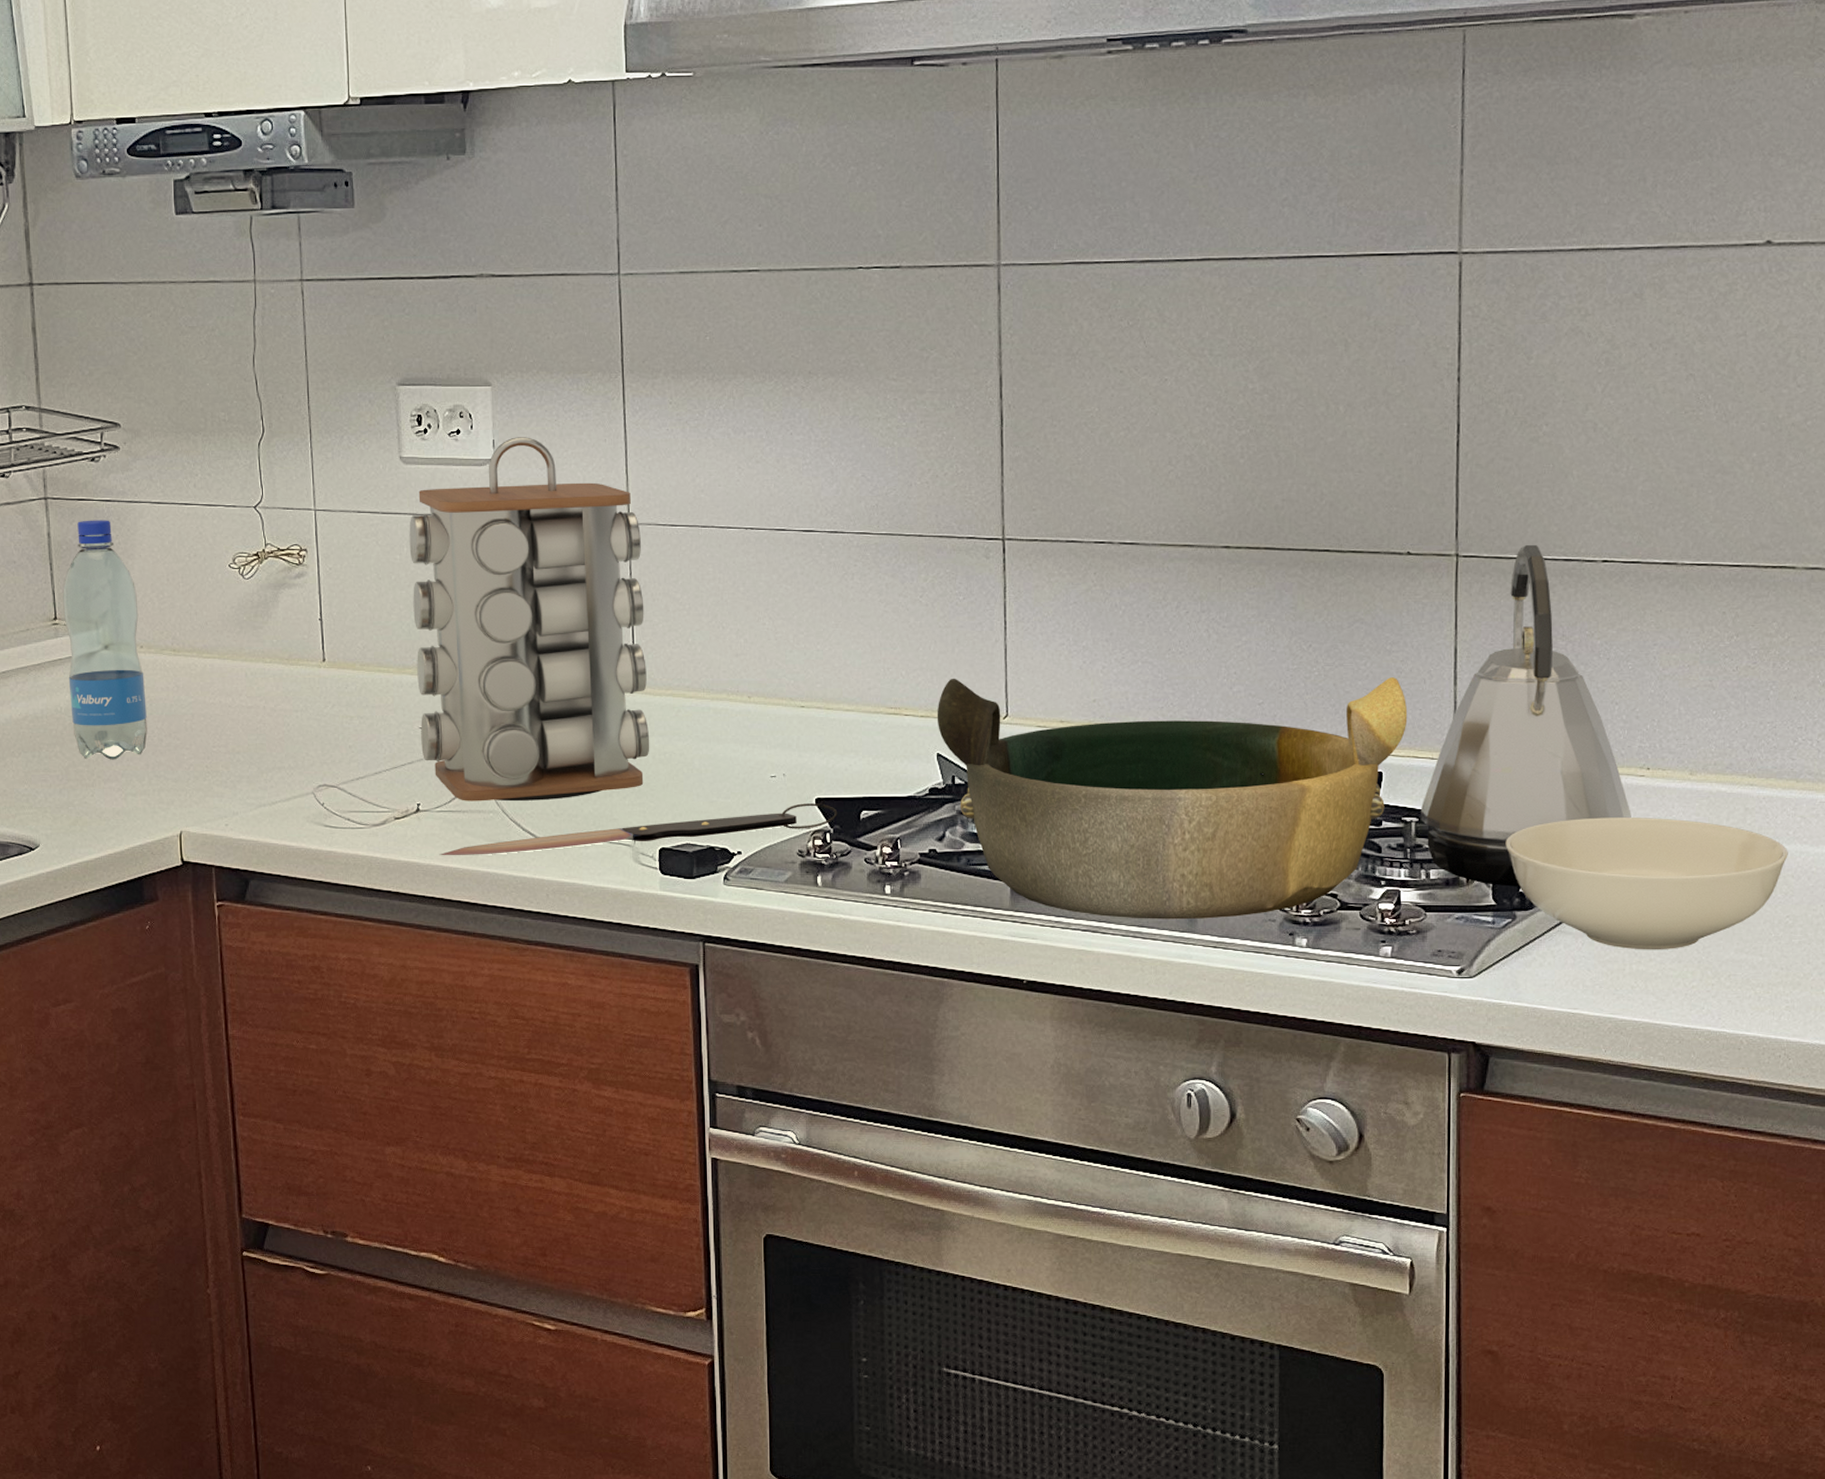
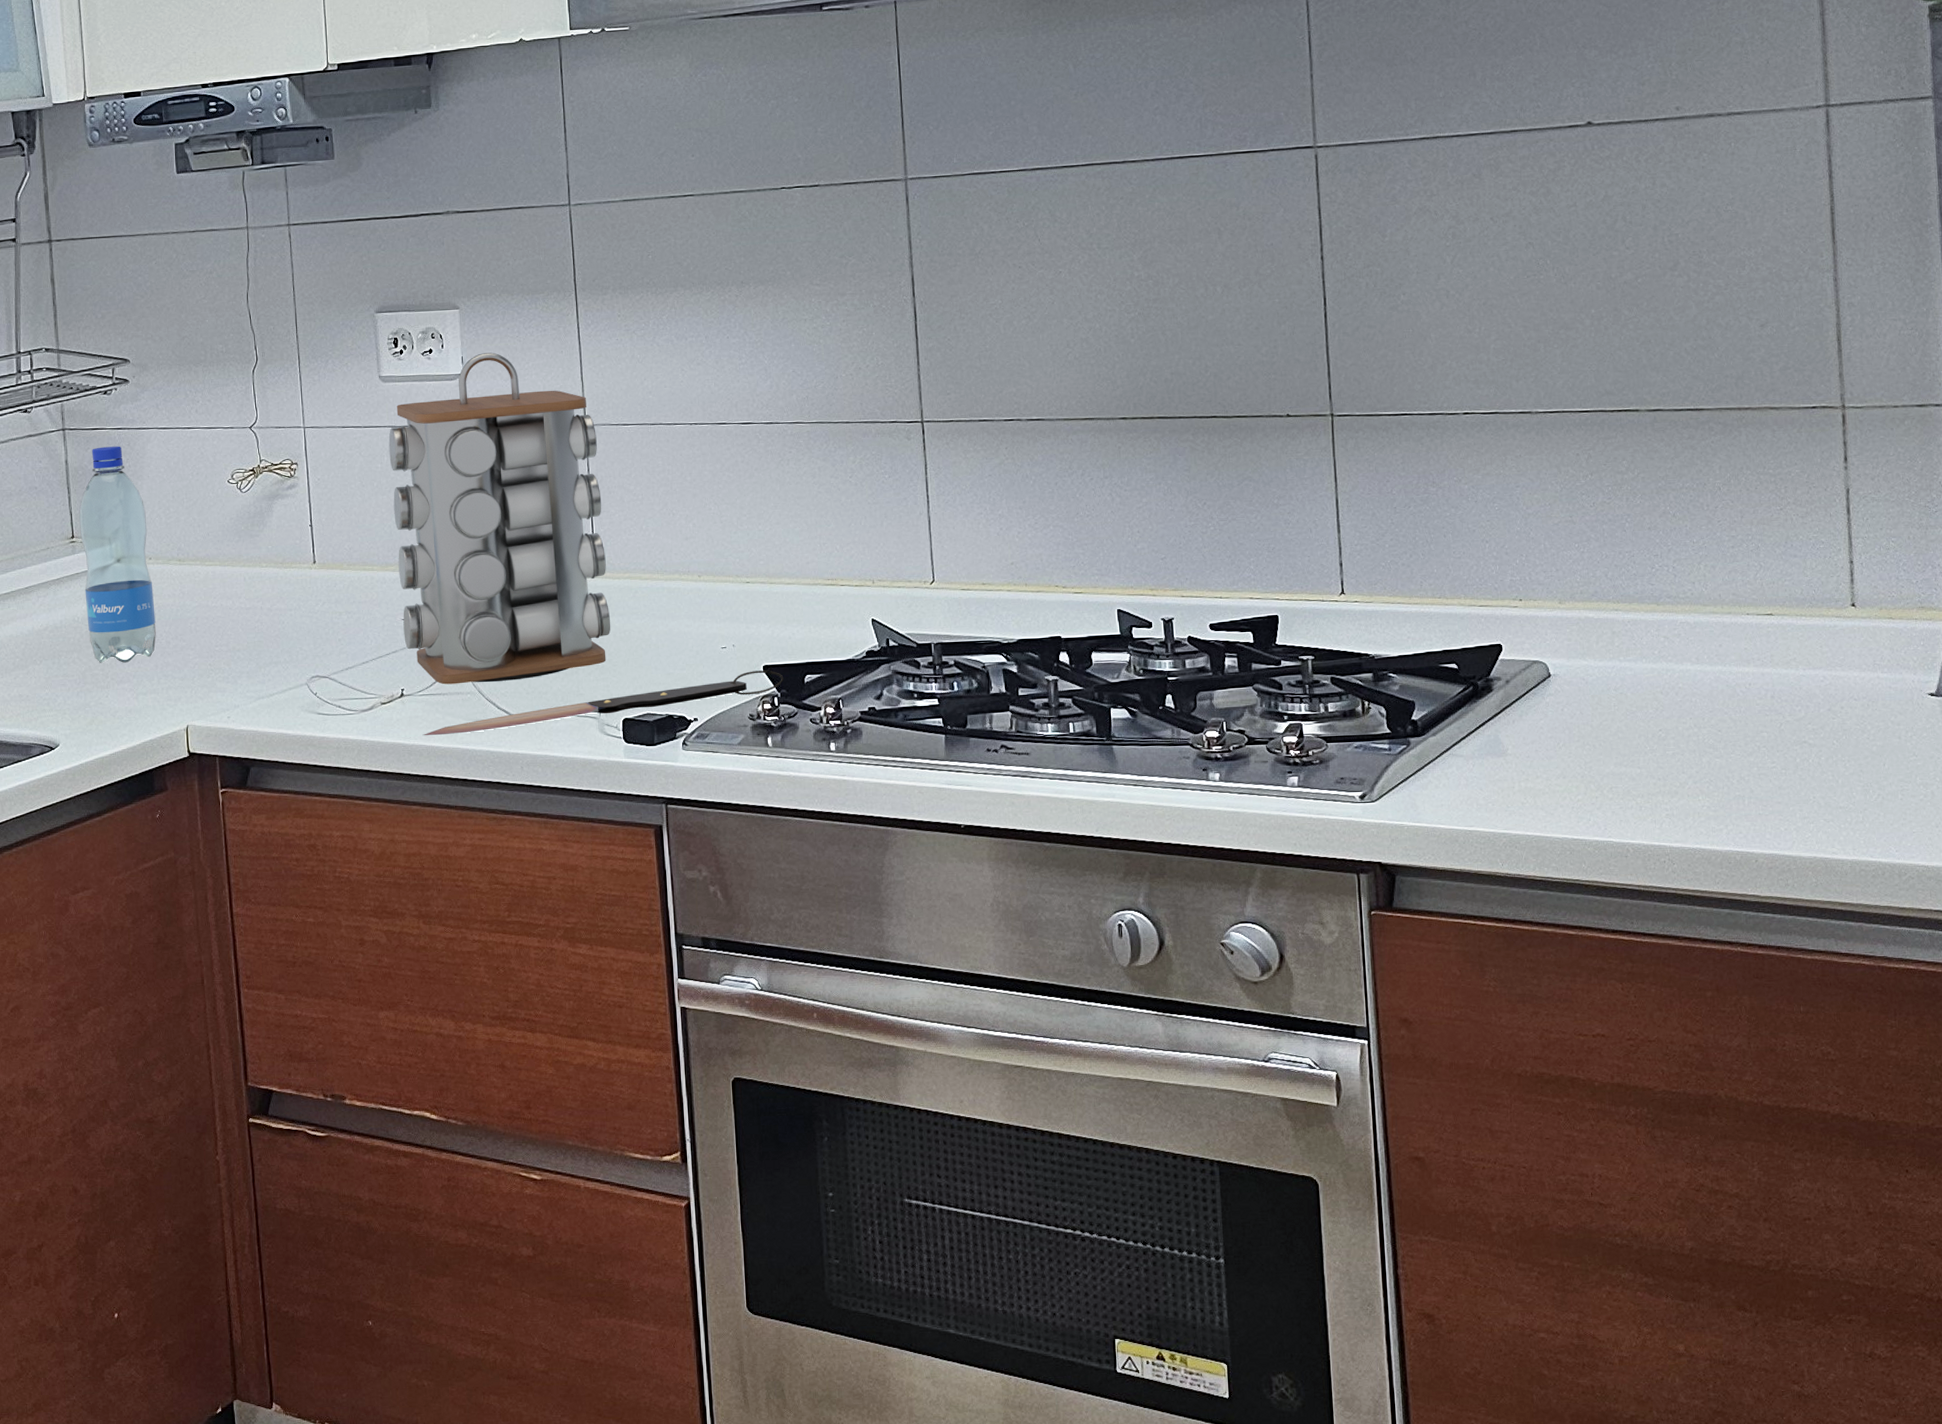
cooking pot: present [937,677,1408,920] -> none [870,528,1298,763]
kettle: present [1420,544,1631,887] -> none [1315,401,1509,715]
bowl: present [1505,817,1788,950] -> none [1395,644,1656,768]

